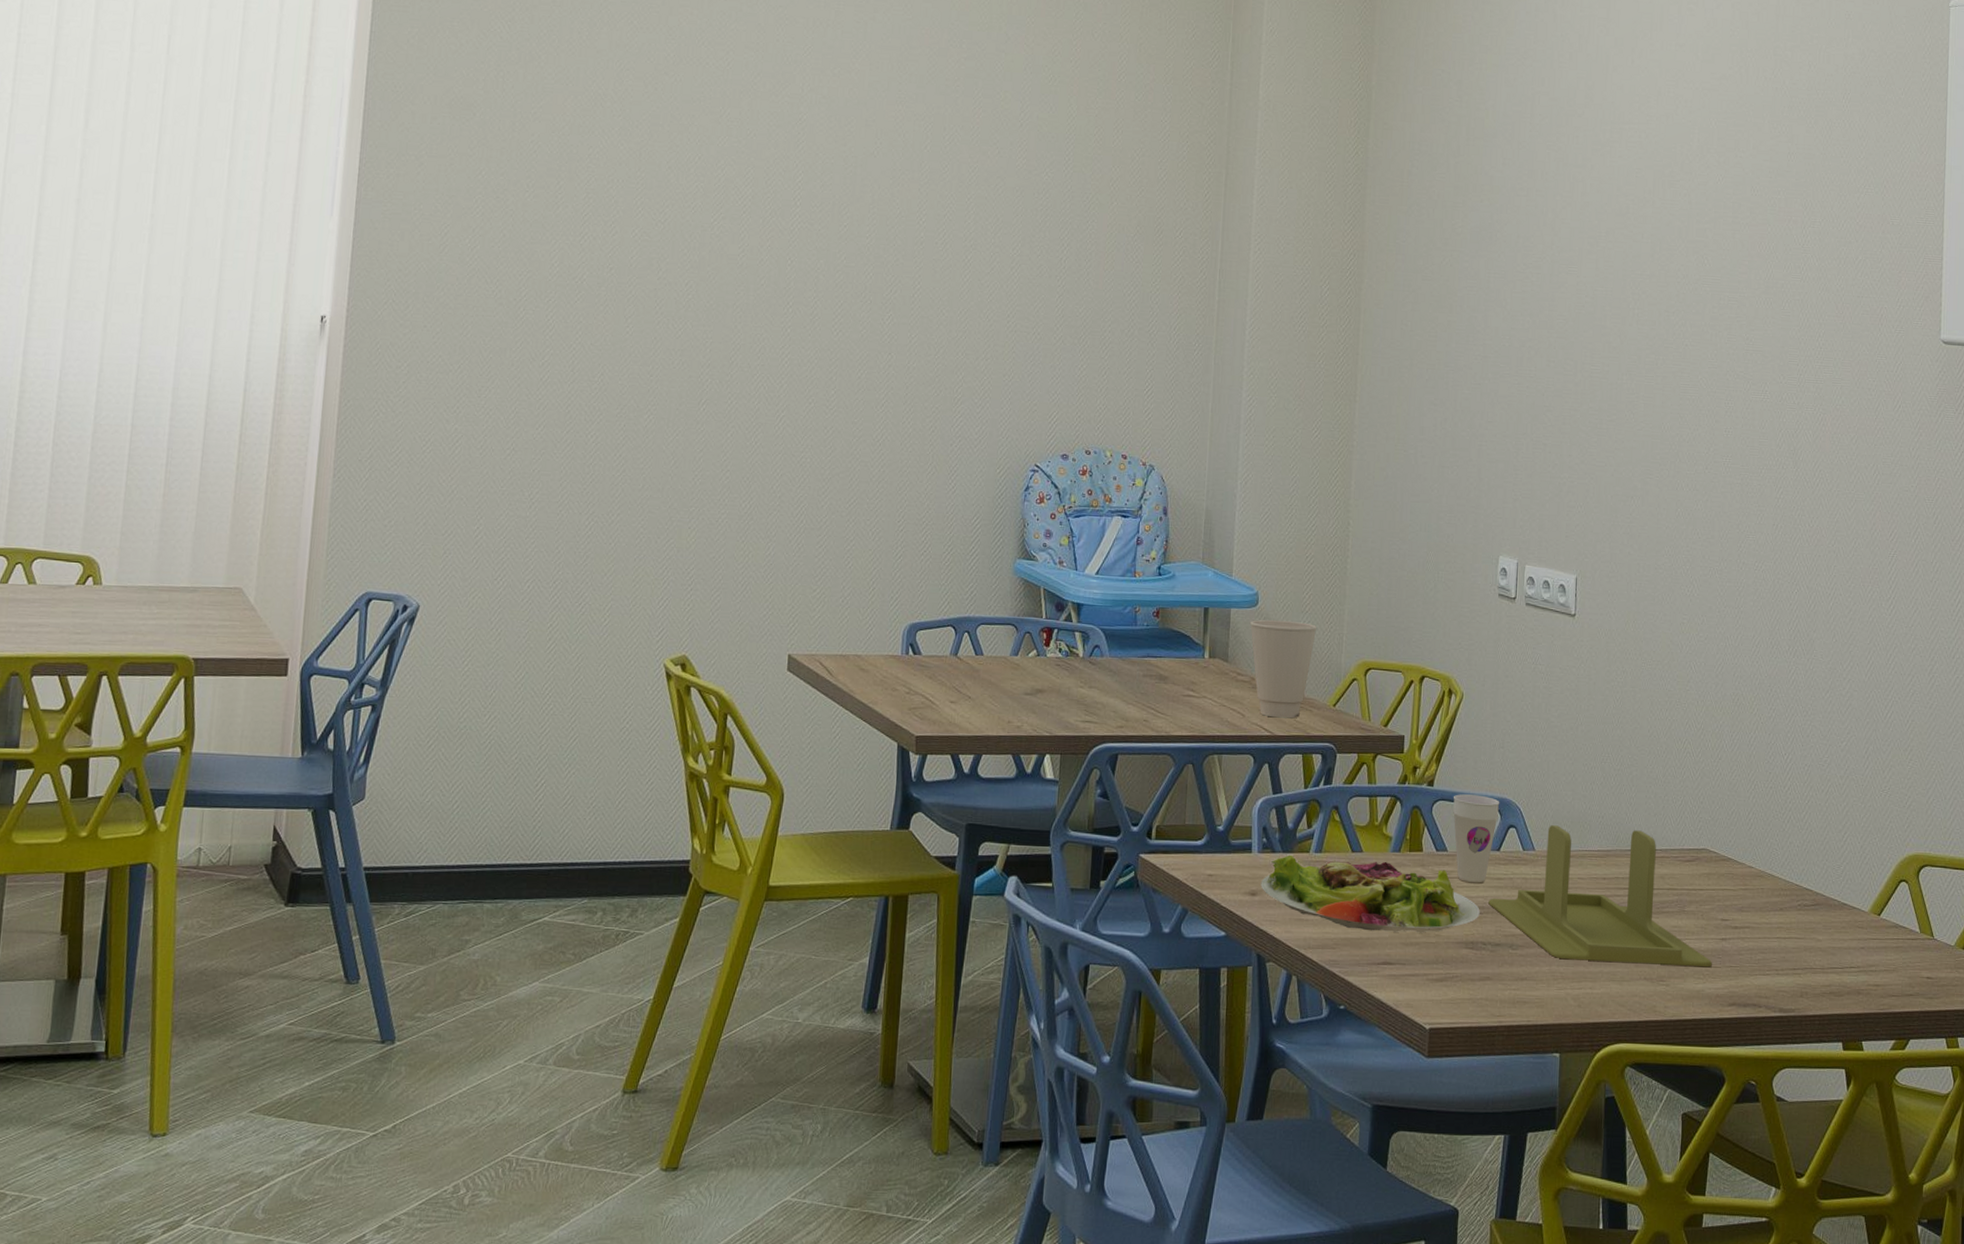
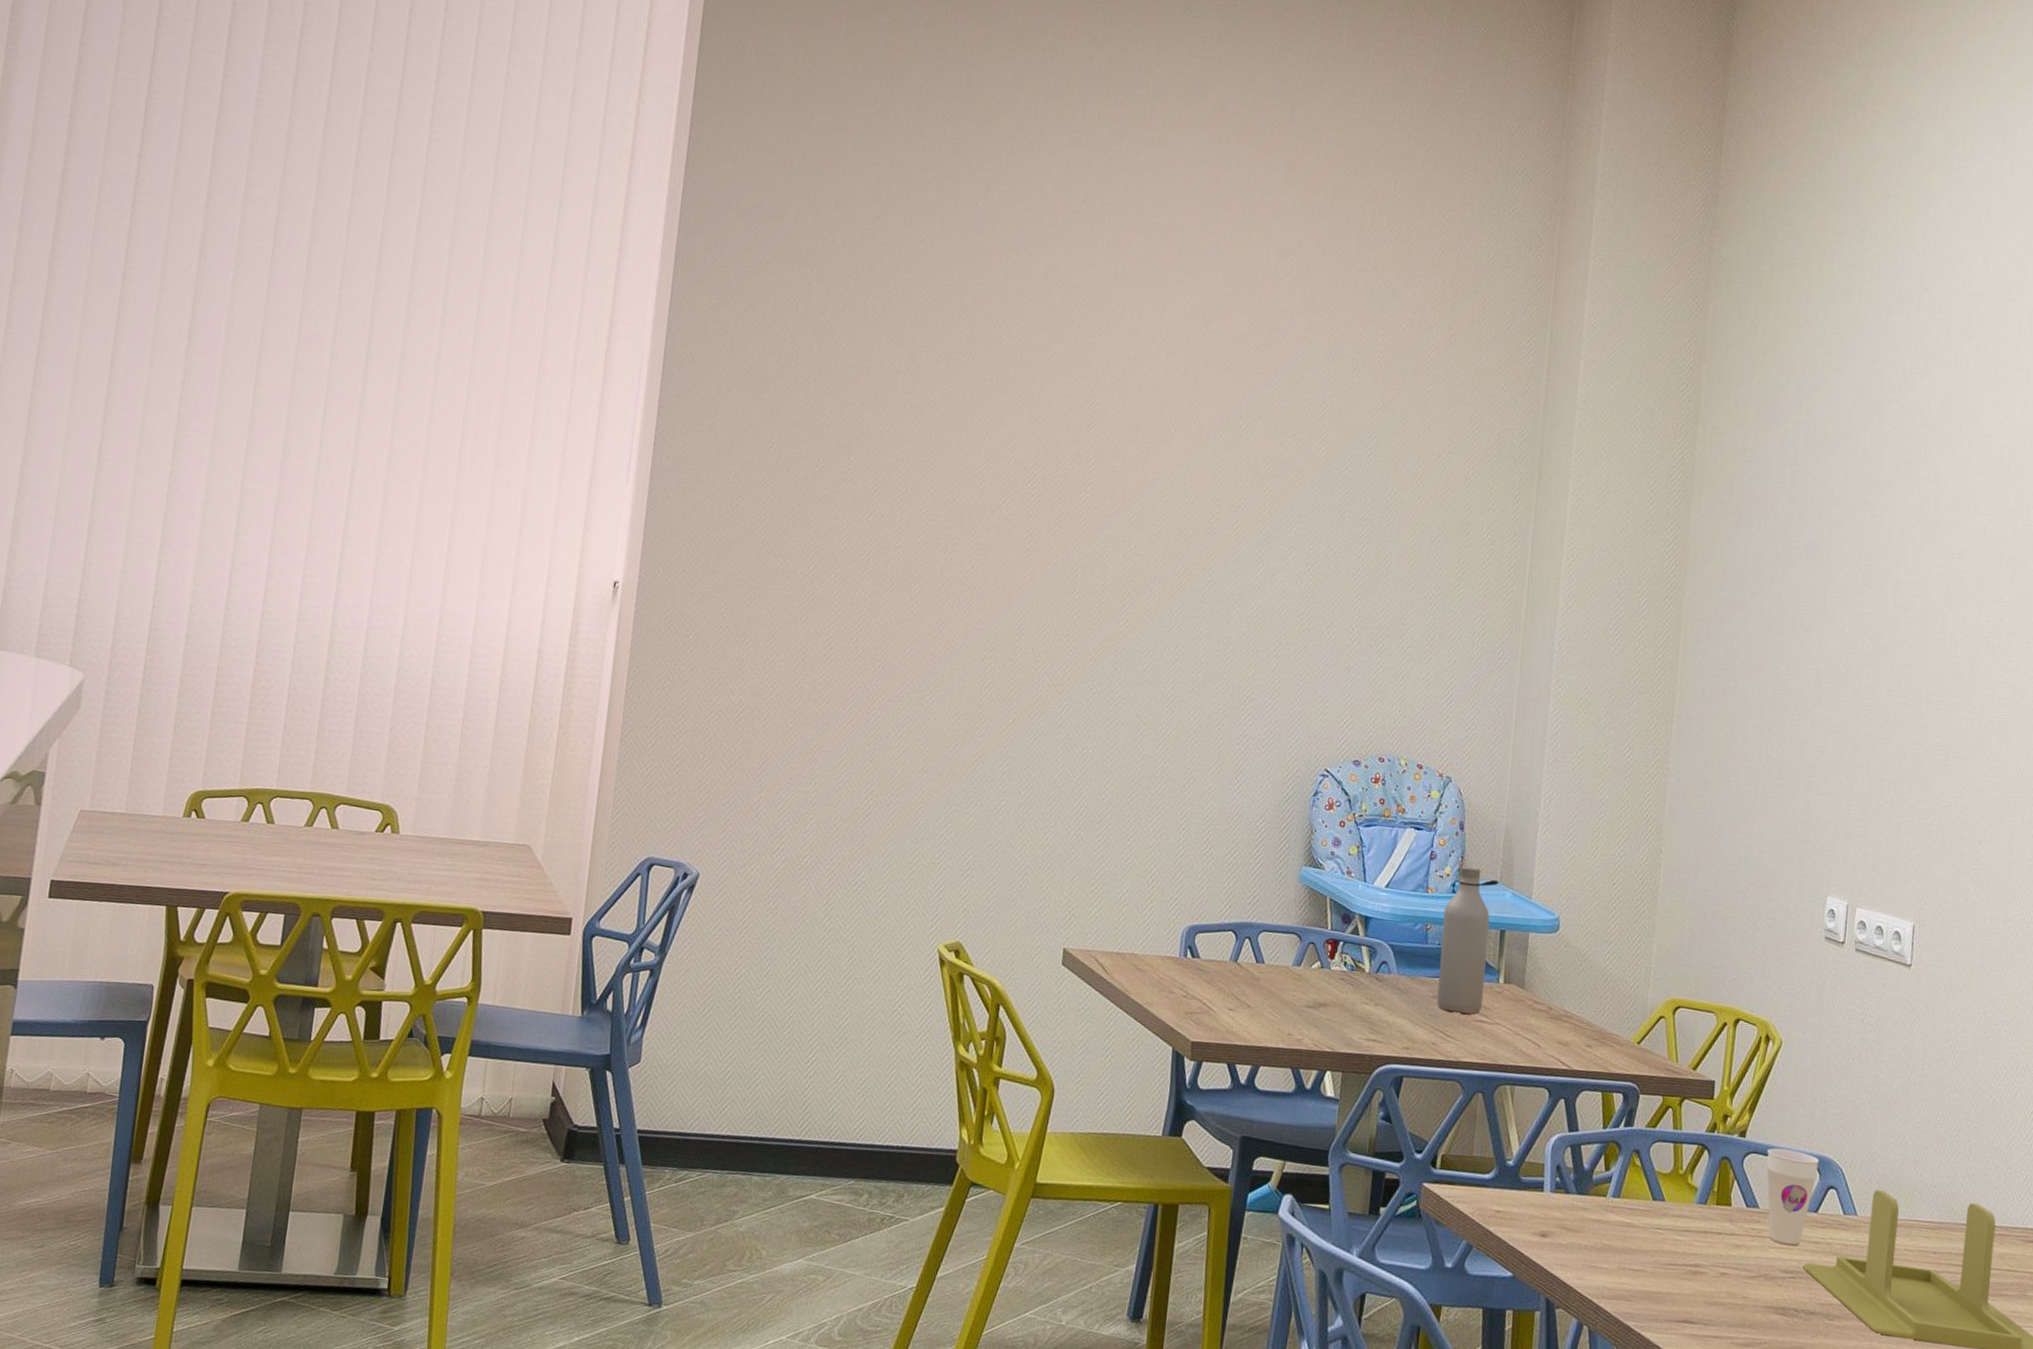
water bottle: none [1147,550,1202,692] -> present [1437,866,1500,1016]
cup: present [1250,619,1317,718] -> none [1550,946,1623,1053]
salad plate: present [1261,856,1480,933] -> none [1552,1198,1793,1293]

